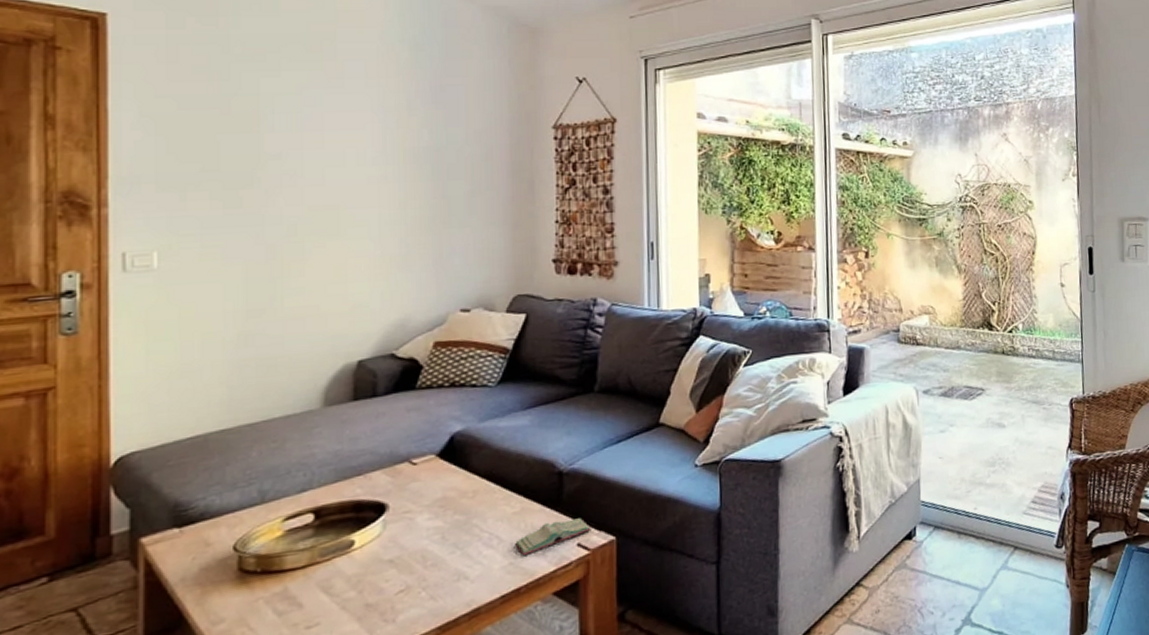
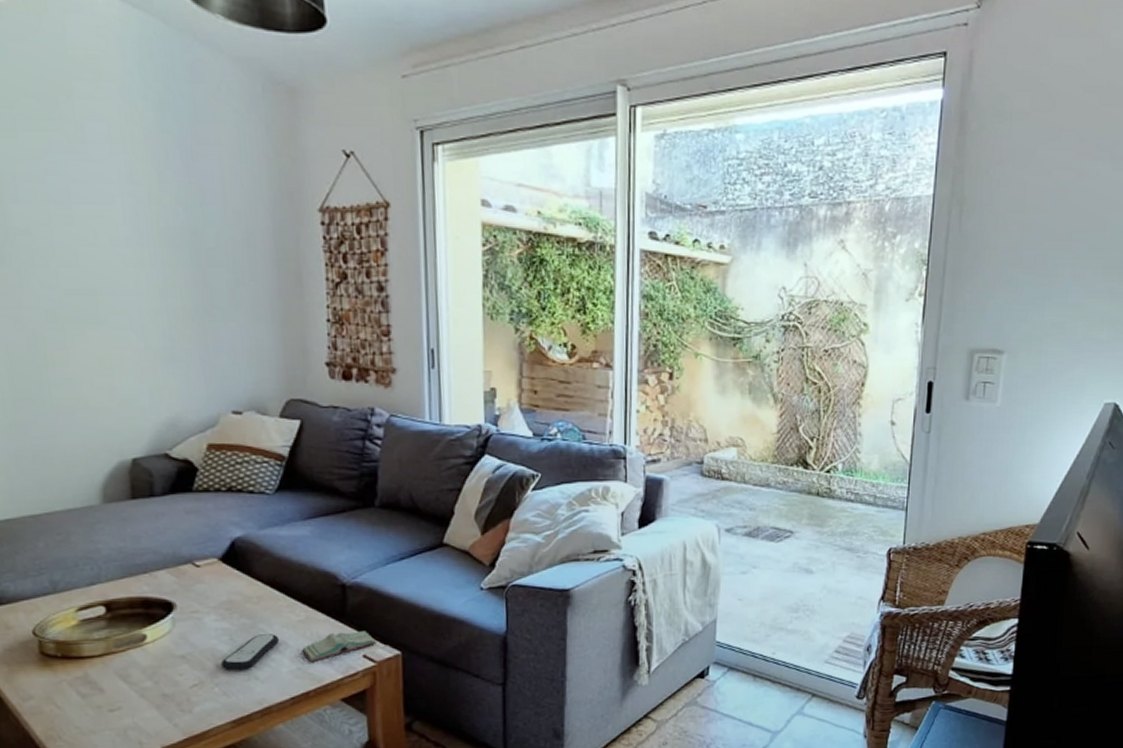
remote control: none [429,529,493,572] -> present [220,634,280,671]

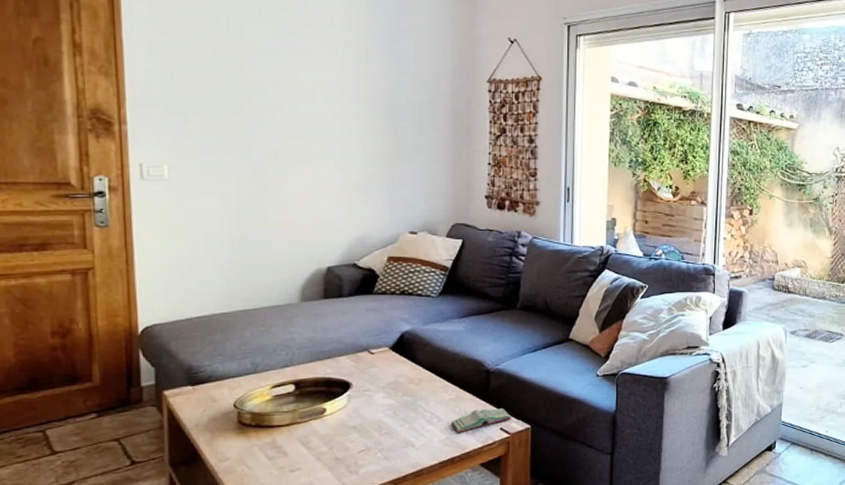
remote control: present [220,634,280,671] -> none [384,409,434,440]

